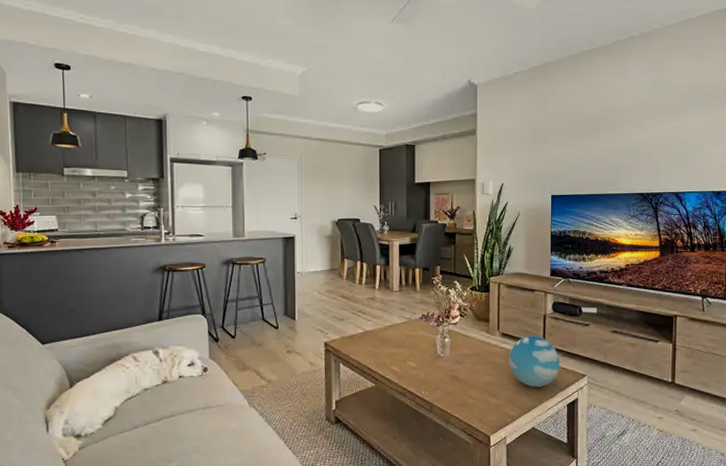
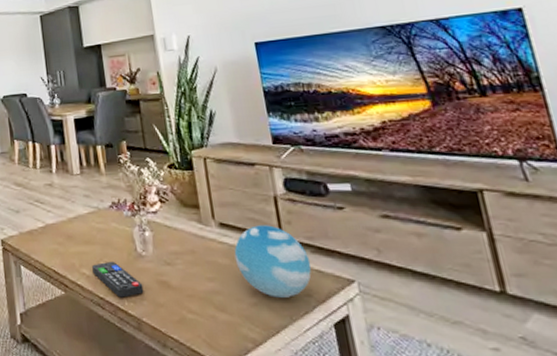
remote control: none [400,360,438,388] -> present [92,261,144,298]

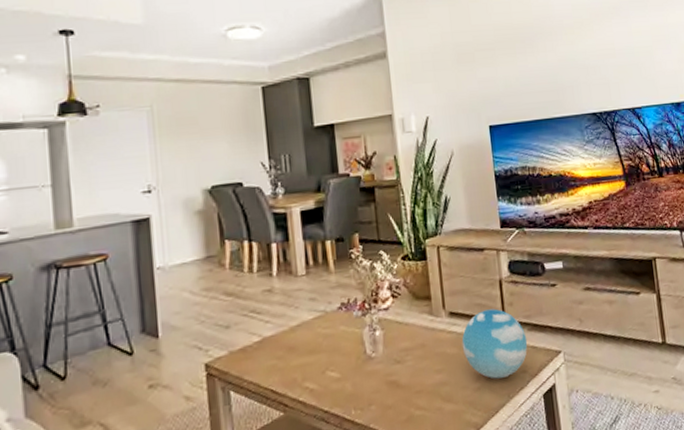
remote control: present [92,261,144,298] -> none [317,368,372,408]

